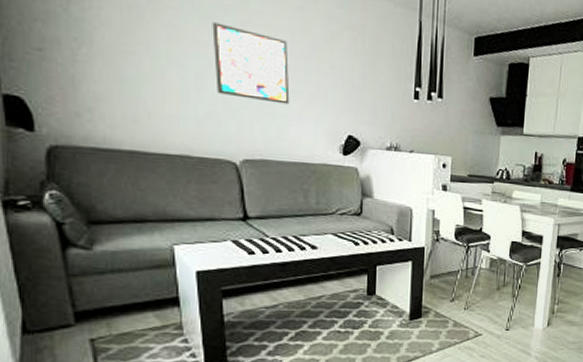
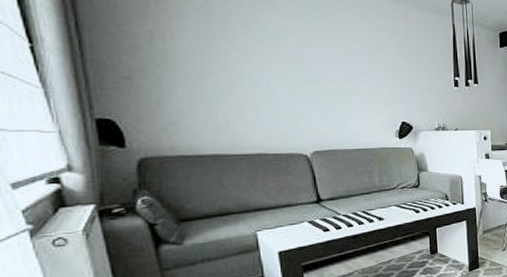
wall art: present [212,22,290,105] -> none [278,41,350,102]

